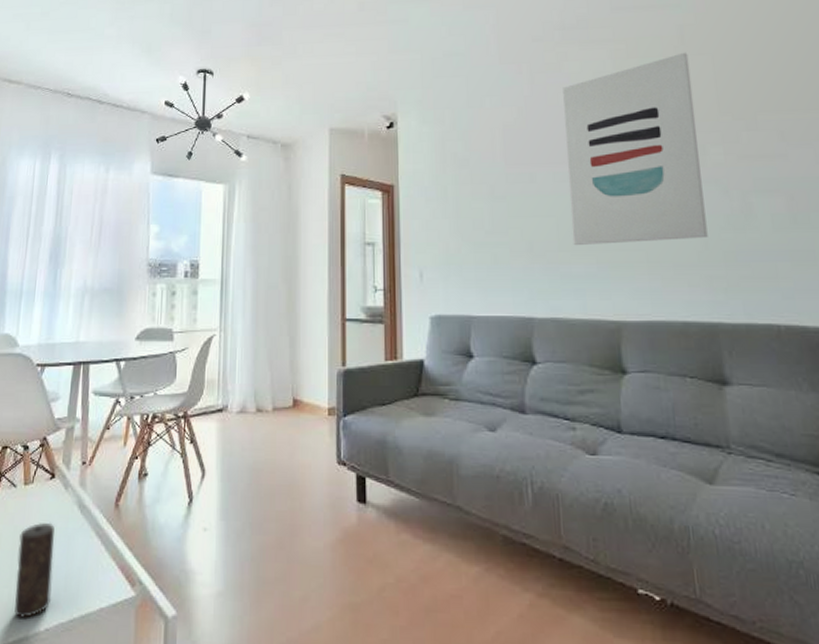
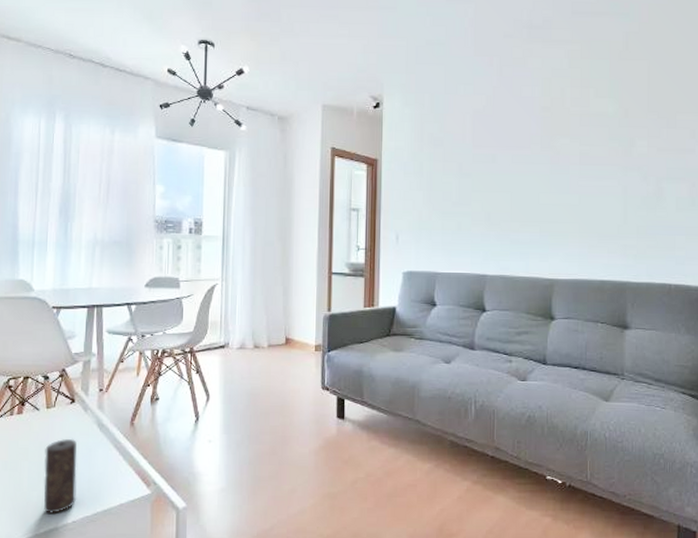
wall art: present [563,52,708,245] -> none [523,57,630,217]

